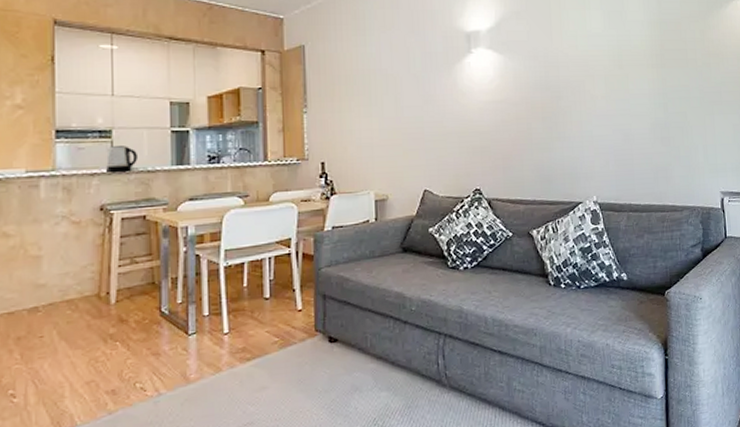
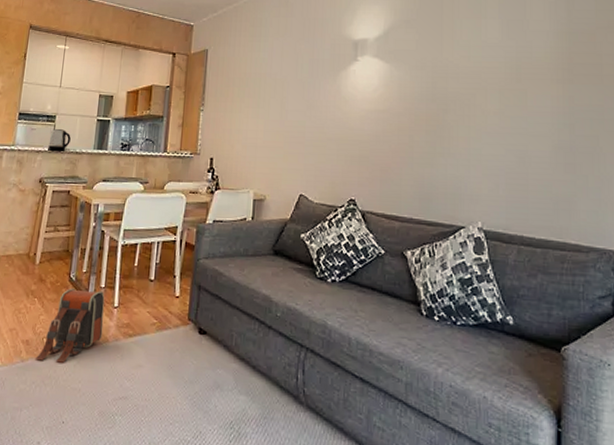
backpack: none [127,319,213,409] -> present [35,289,105,363]

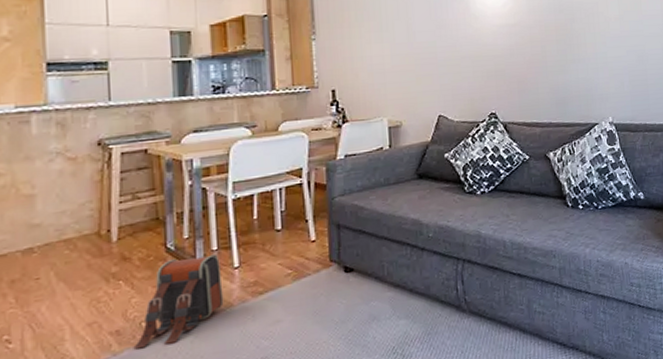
kettle: present [48,128,71,152] -> none [102,76,137,107]

